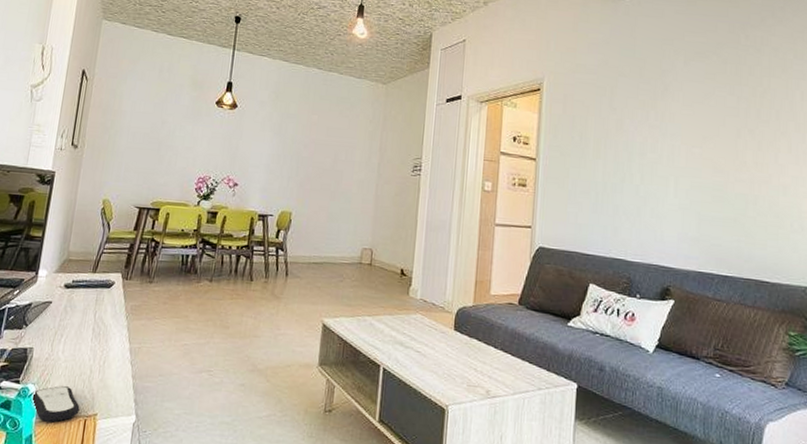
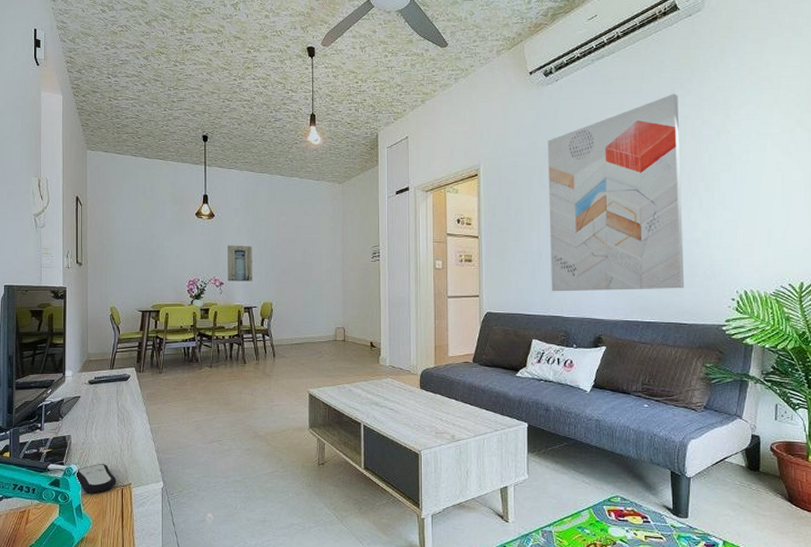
wall art: none [243,141,277,185] -> present [228,245,252,282]
wall art: none [615,21,769,241] -> present [548,94,684,292]

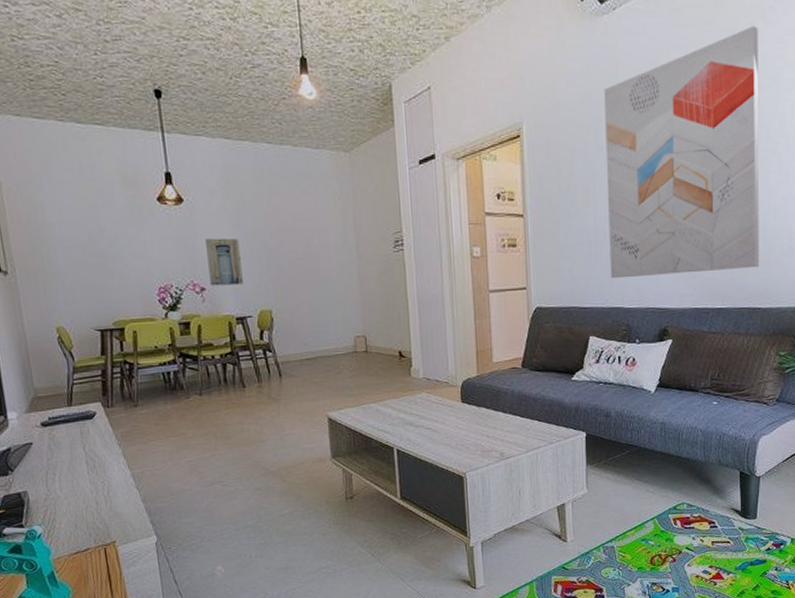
remote control: present [75,464,116,493] -> none [39,521,96,558]

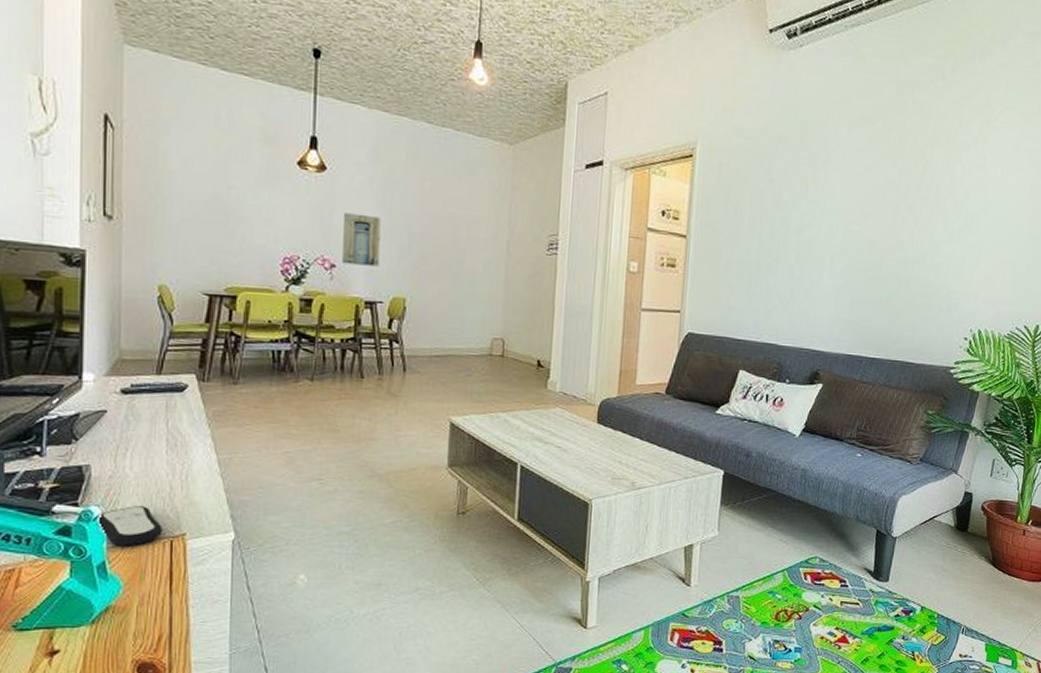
remote control: none [39,521,96,558] -> present [96,506,163,547]
wall art: present [604,26,760,279] -> none [767,84,938,322]

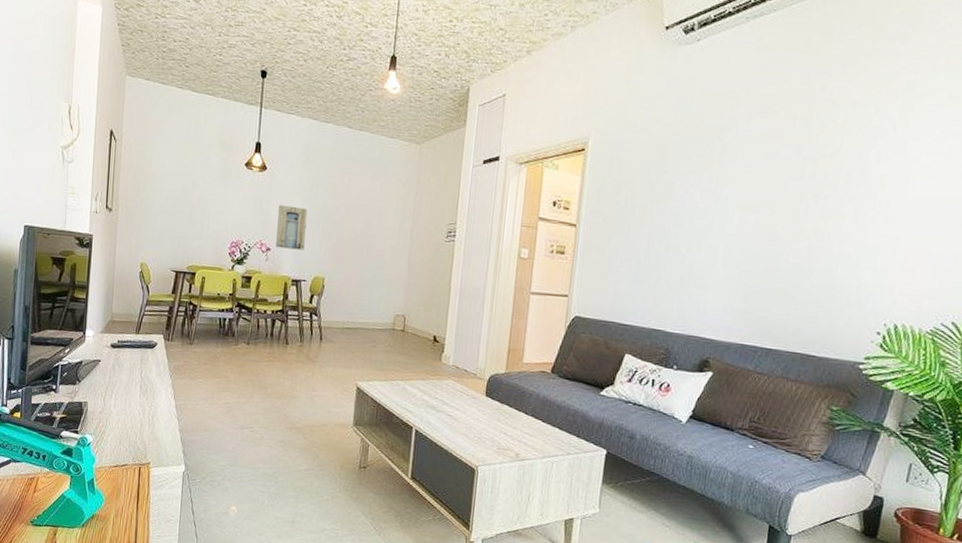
remote control: present [96,506,163,547] -> none [89,437,134,469]

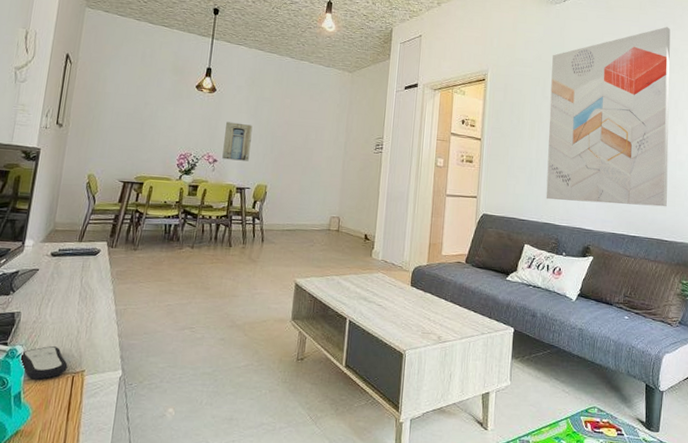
remote control: none [89,437,134,469] -> present [18,346,68,380]
wall art: none [655,70,851,314] -> present [546,27,671,207]

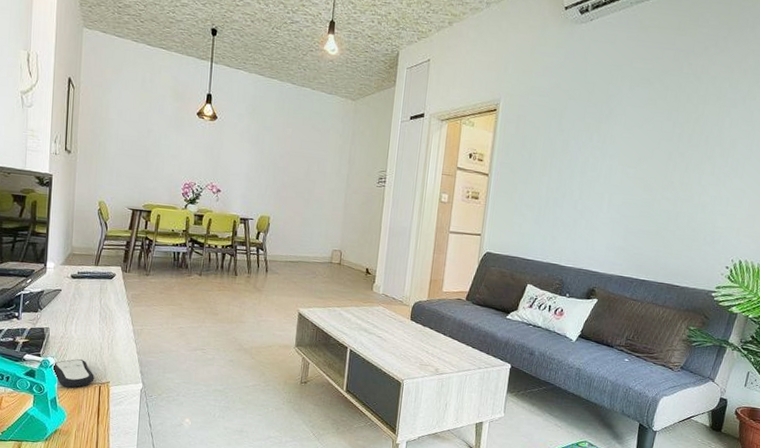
wall art: present [222,122,253,161] -> none [225,151,255,192]
wall art: present [546,27,671,207] -> none [553,50,712,252]

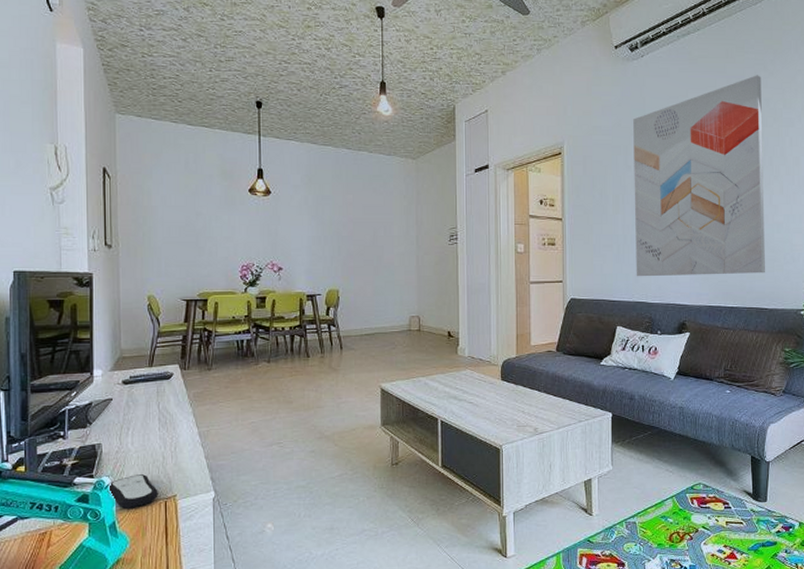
wall art: none [553,50,712,252] -> present [633,75,765,277]

